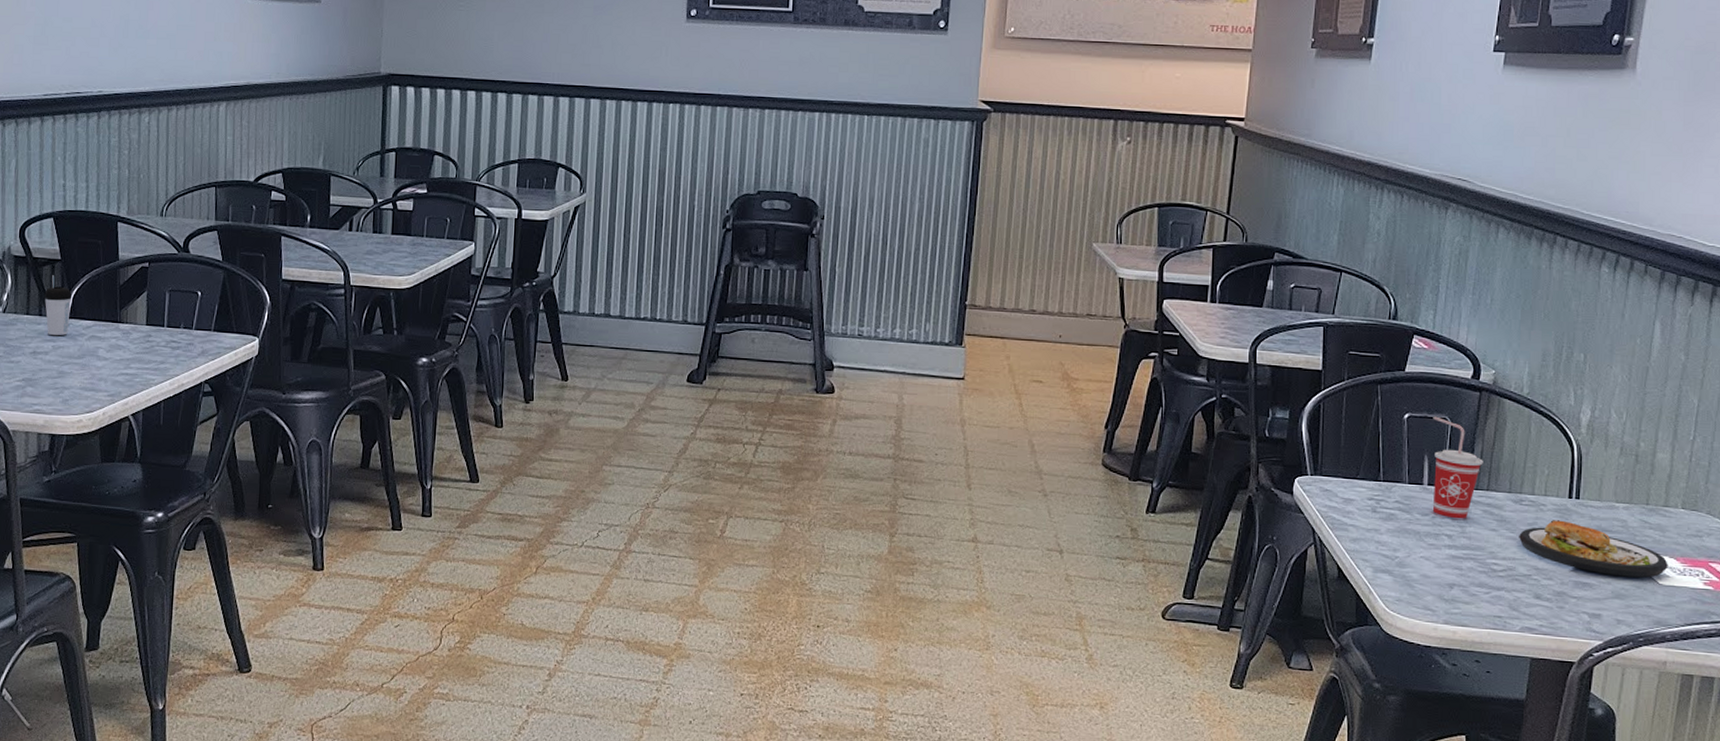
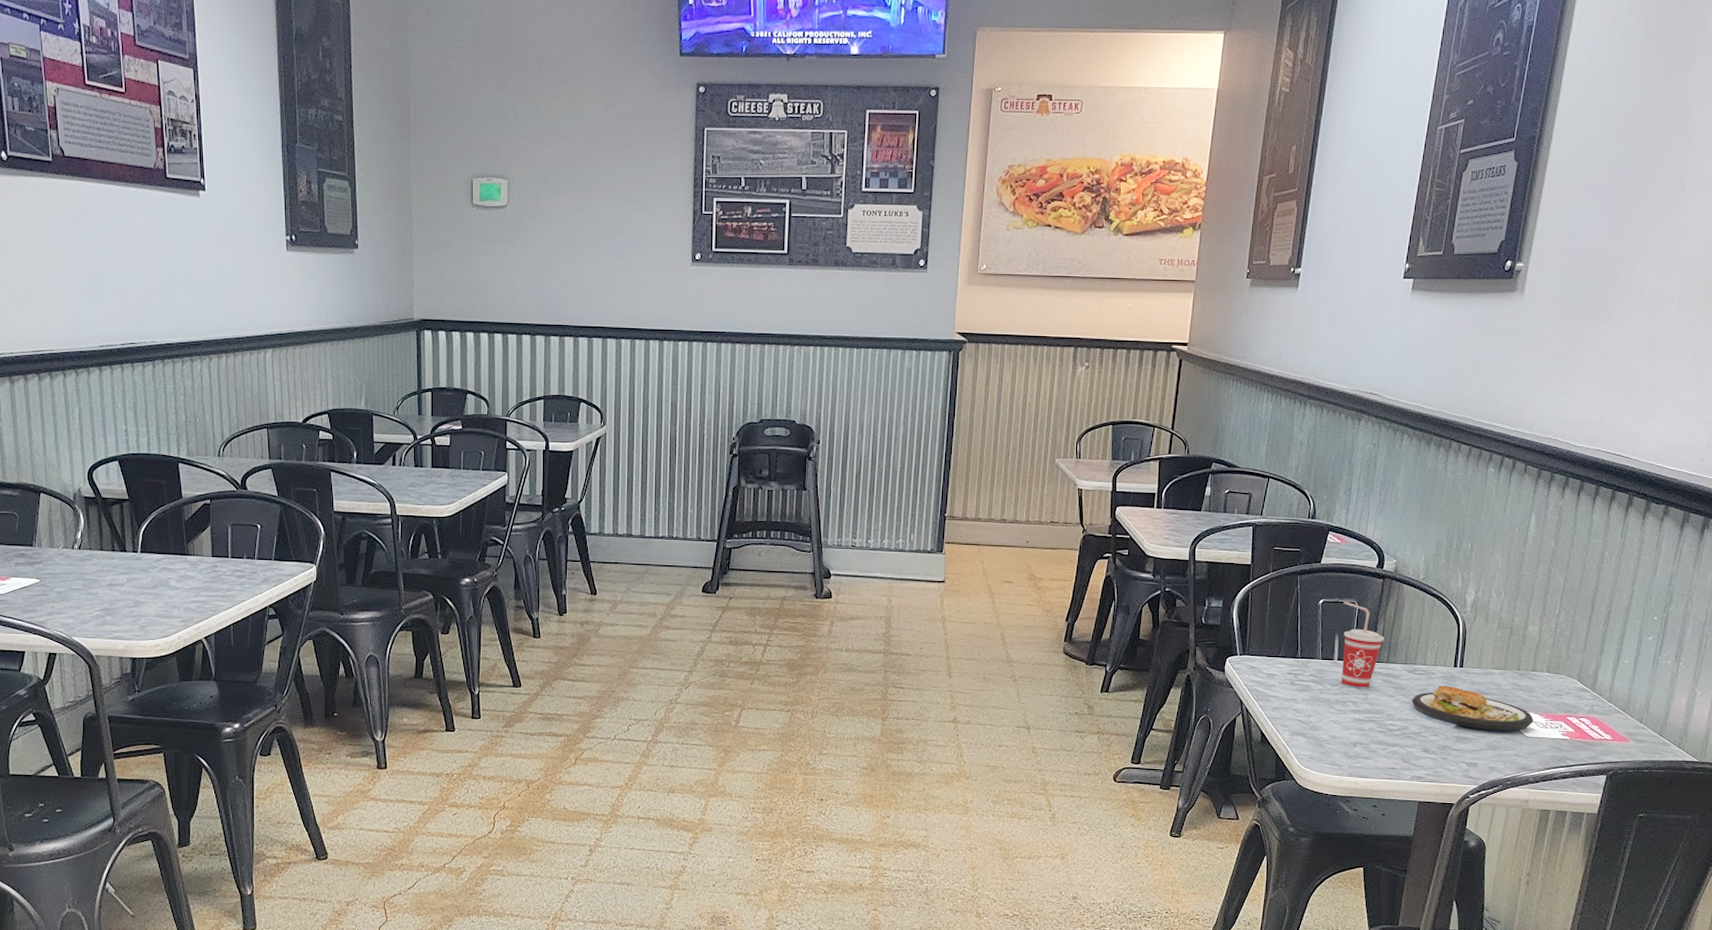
beverage cup: present [44,275,72,336] -> none [115,514,141,569]

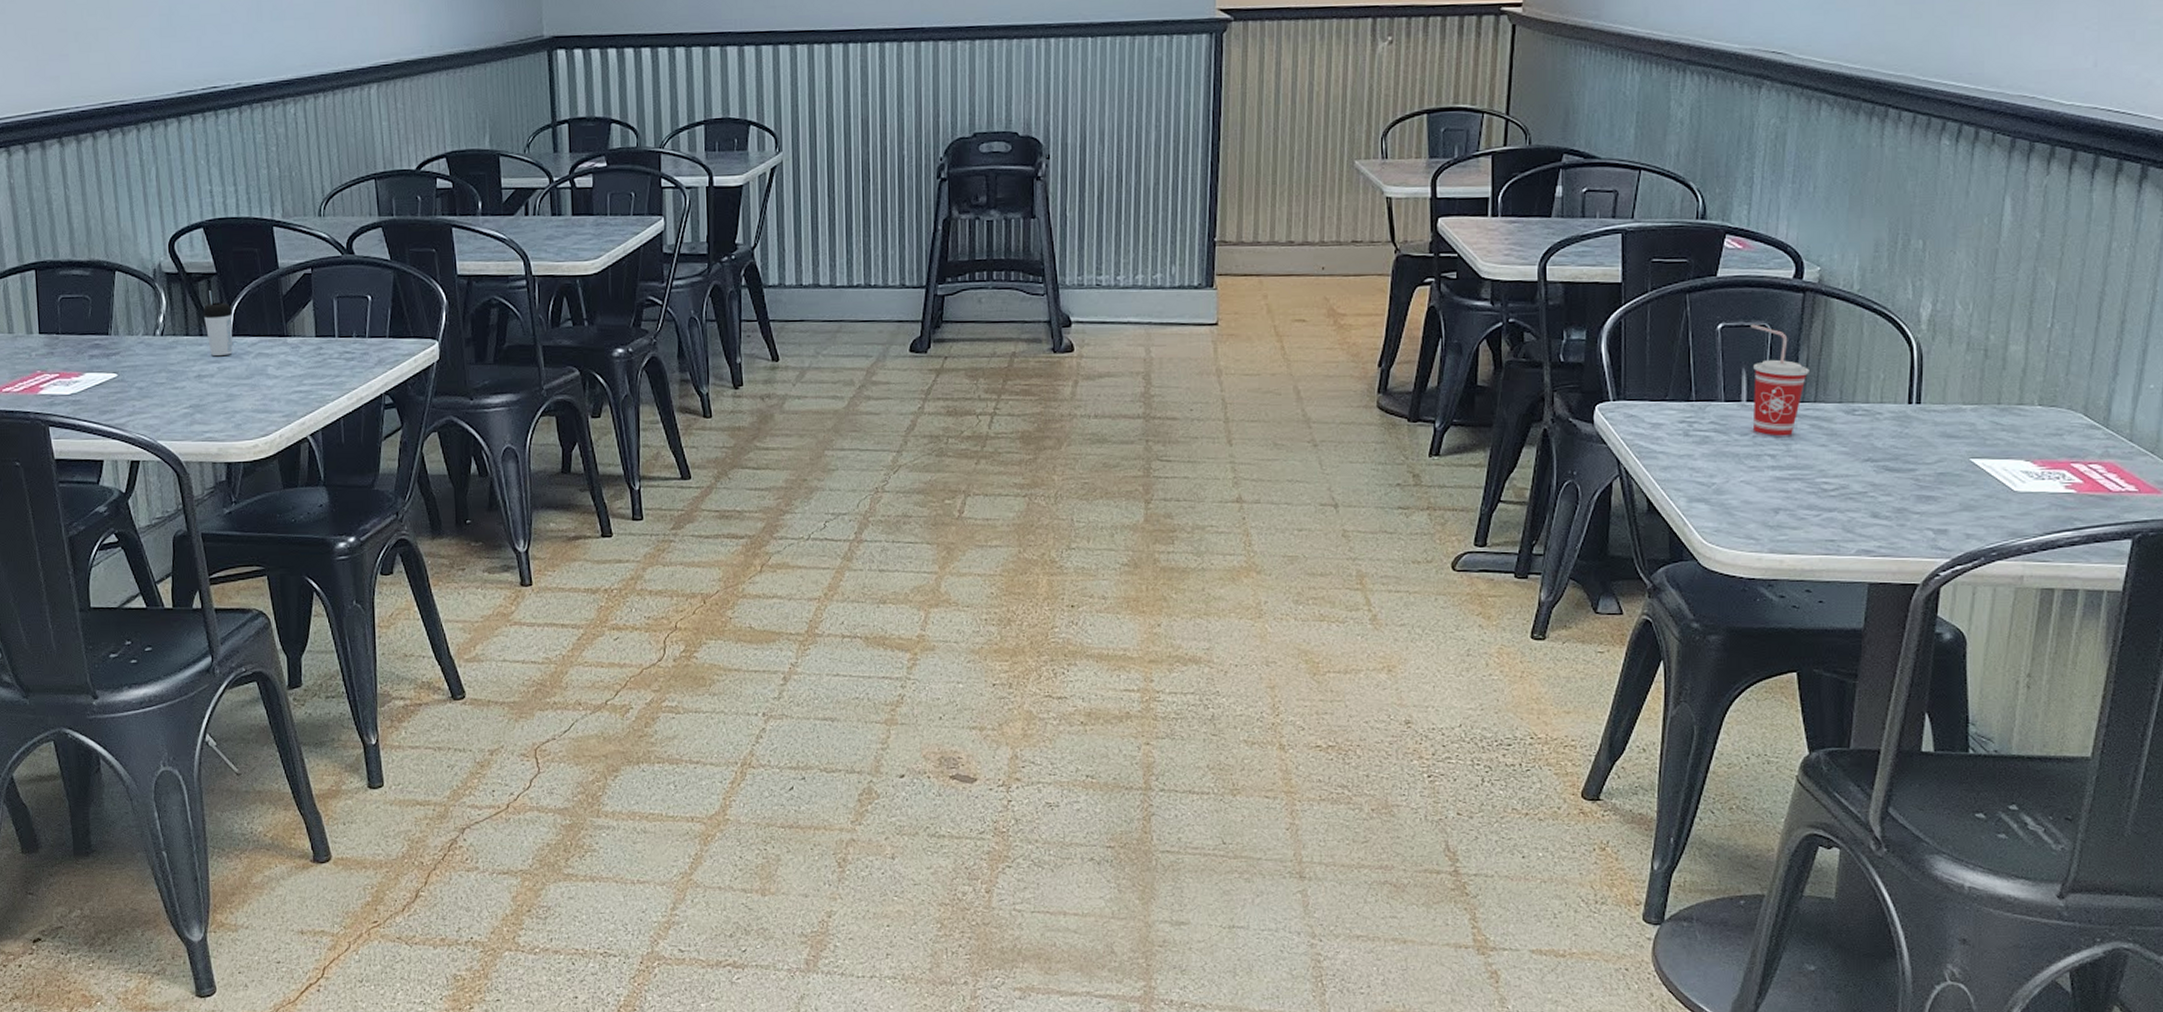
beverage cup: none [115,514,141,569] -> present [202,290,233,357]
sandwich: present [1412,686,1534,731] -> none [1852,429,2024,486]

